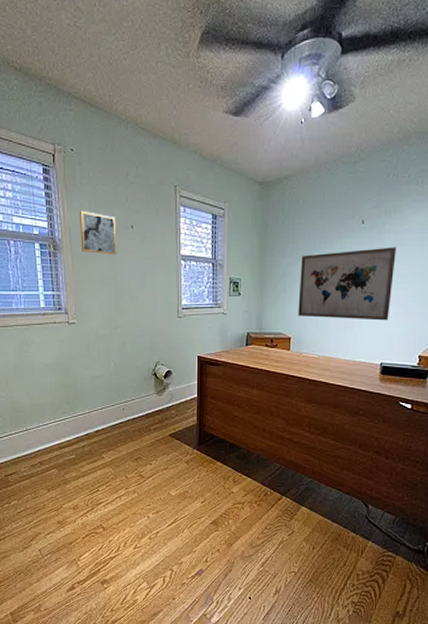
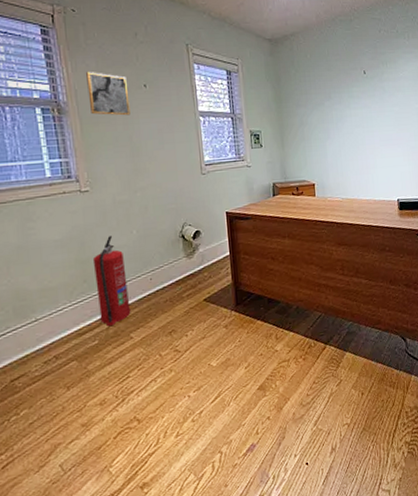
fire extinguisher: none [75,366,104,445] -> present [92,236,131,327]
wall art: present [298,247,397,321] -> none [315,93,399,163]

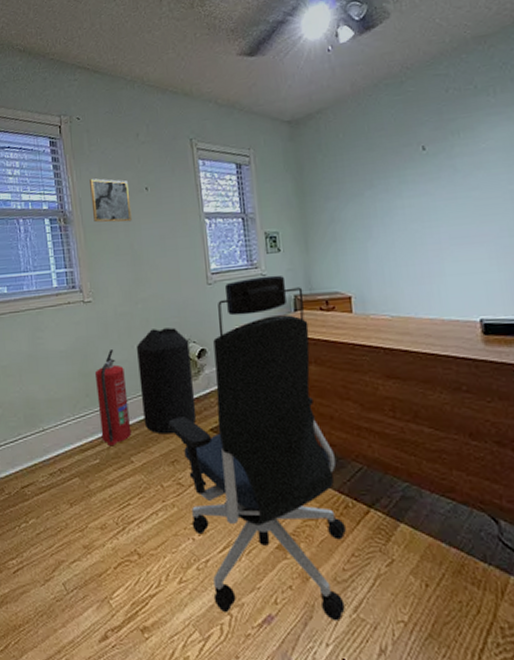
trash can: none [135,213,192,309] -> present [136,327,197,435]
office chair: none [165,166,309,452] -> present [167,275,346,622]

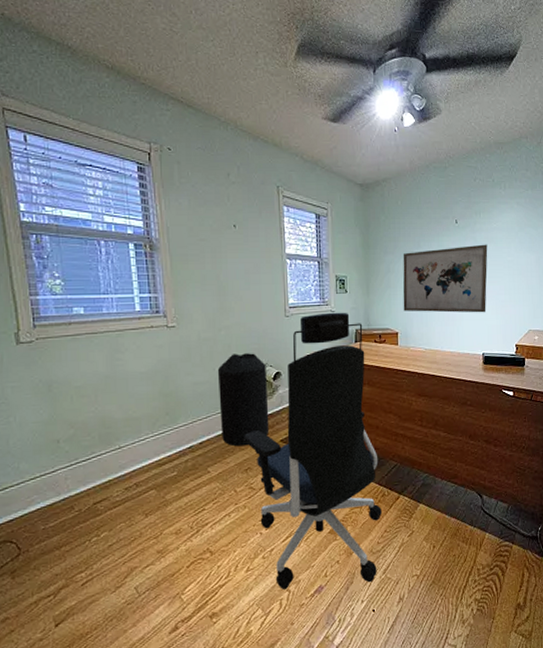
wall art: present [90,178,132,223] -> none [179,210,219,255]
fire extinguisher: present [94,350,132,447] -> none [175,372,209,460]
wall art: none [350,172,481,270] -> present [402,244,488,313]

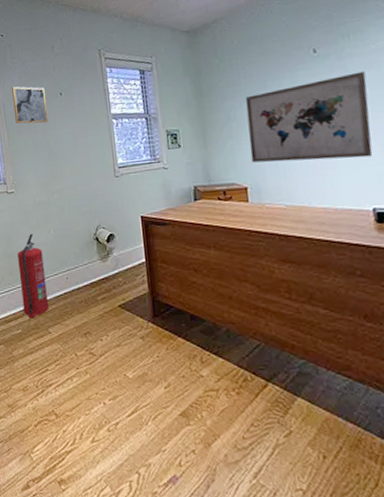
fire extinguisher: none [175,372,209,460] -> present [17,234,49,319]
wall art: none [179,210,219,255] -> present [12,86,48,124]
trash can: present [217,353,270,447] -> none [52,215,106,309]
office chair: present [242,312,382,589] -> none [80,168,246,486]

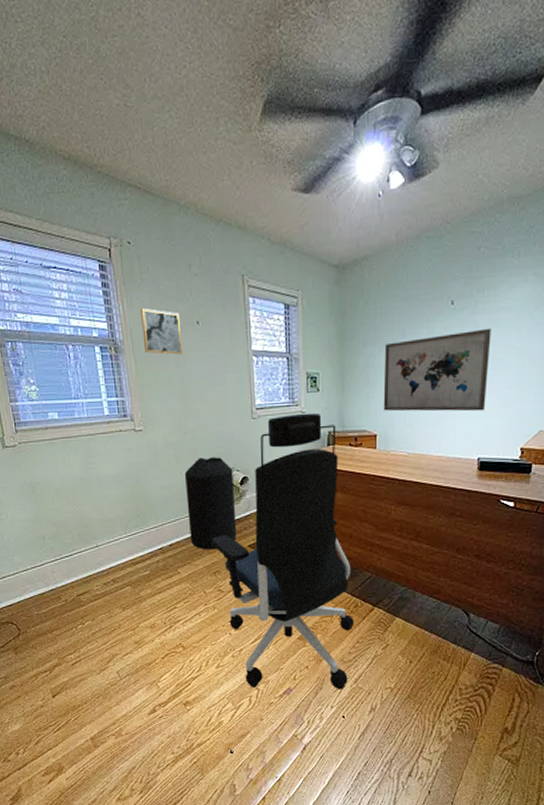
fire extinguisher: present [17,234,49,319] -> none [145,475,179,560]
trash can: none [52,215,106,309] -> present [184,457,237,550]
office chair: none [80,168,246,486] -> present [210,412,354,690]

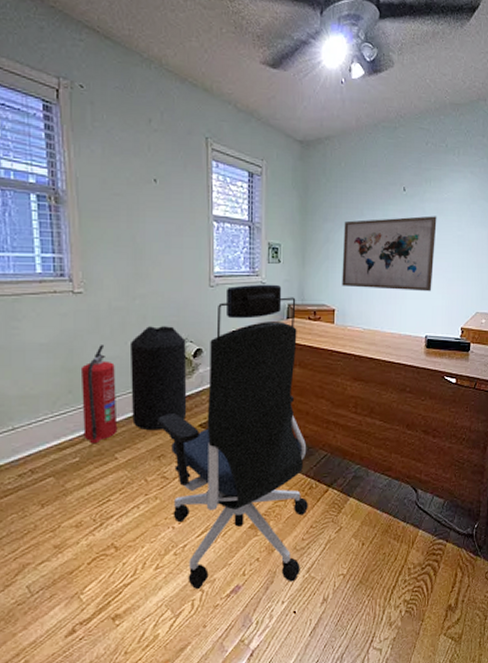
wall art: present [141,308,183,355] -> none [90,159,136,213]
fire extinguisher: none [145,475,179,560] -> present [80,345,118,444]

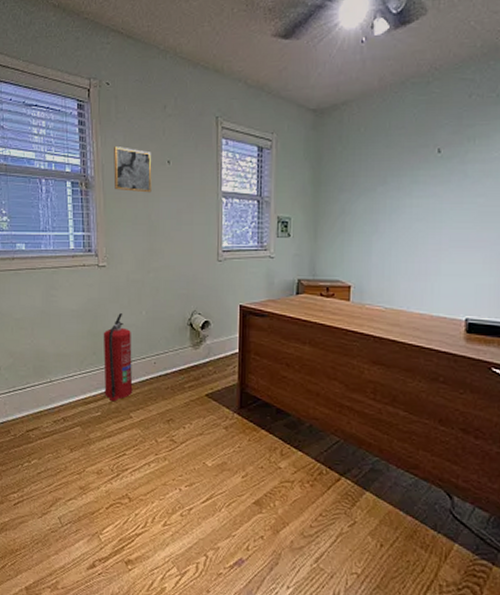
wall art: none [90,159,136,213] -> present [113,147,152,193]
trash can: present [129,326,187,431] -> none [144,298,195,396]
office chair: present [156,284,308,589] -> none [166,258,317,569]
wall art: present [342,216,437,292] -> none [359,179,483,268]

